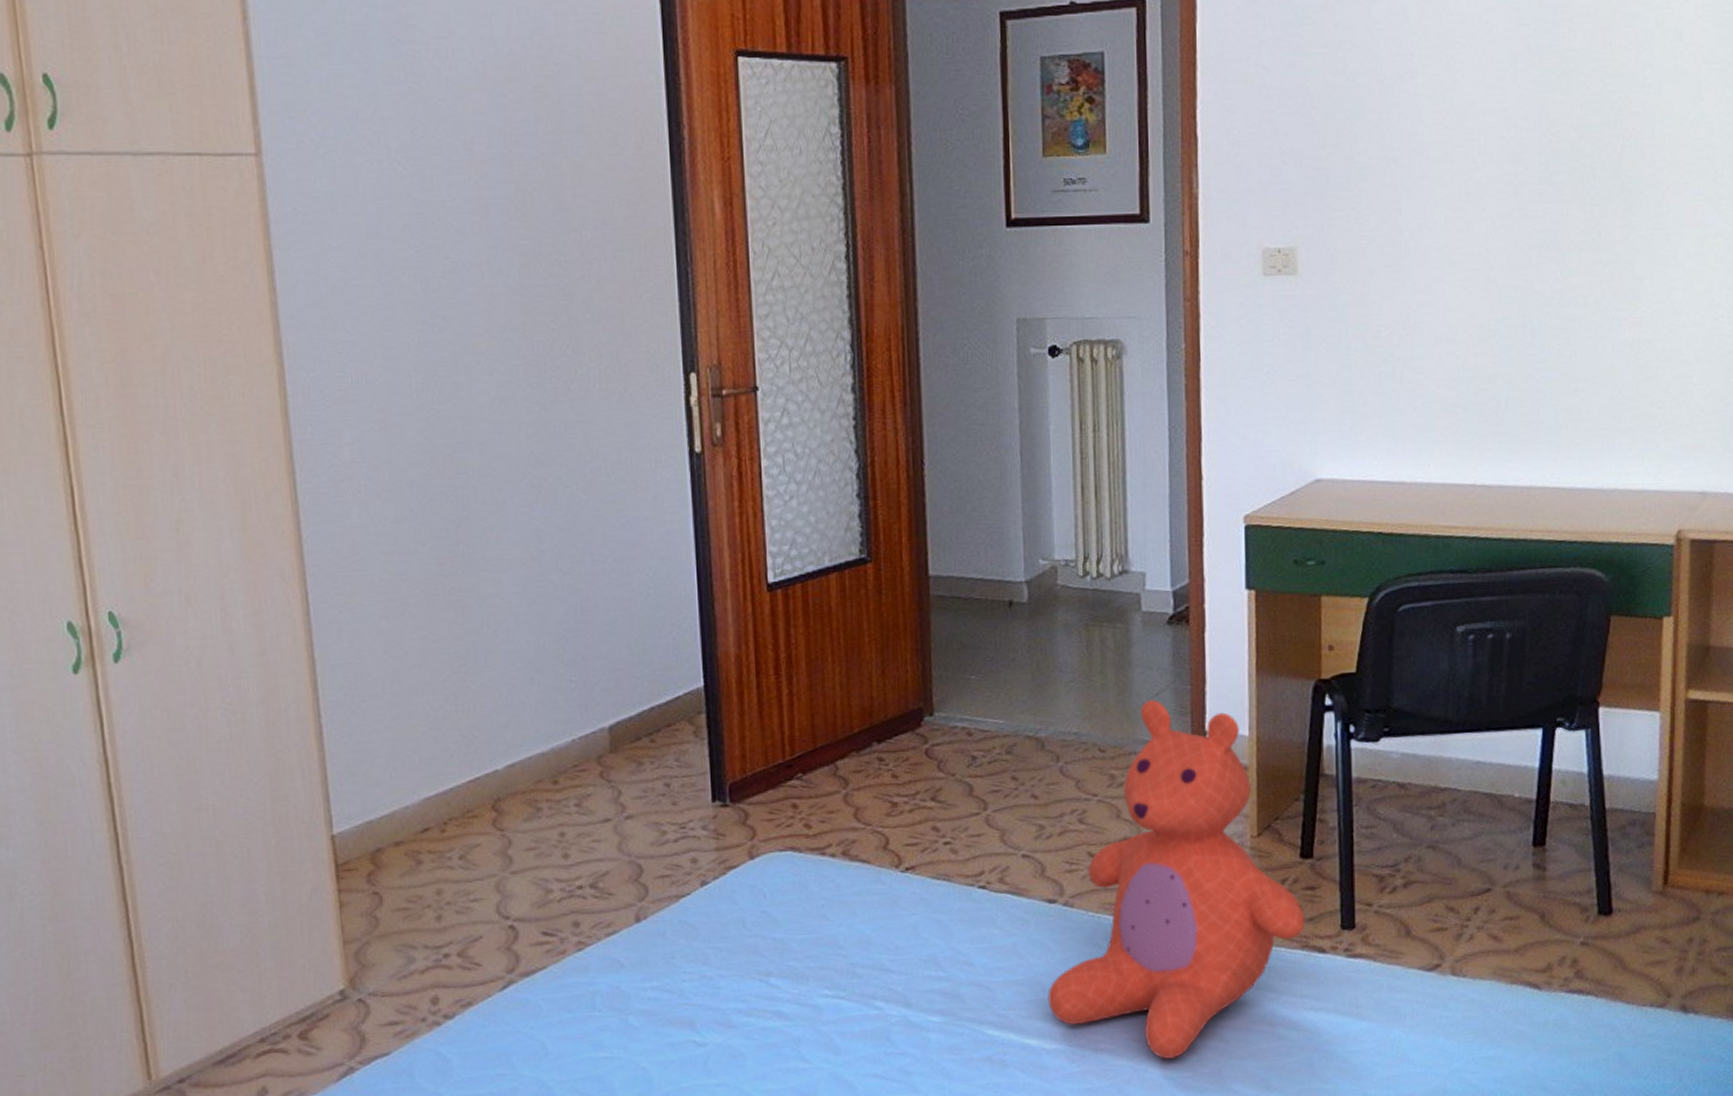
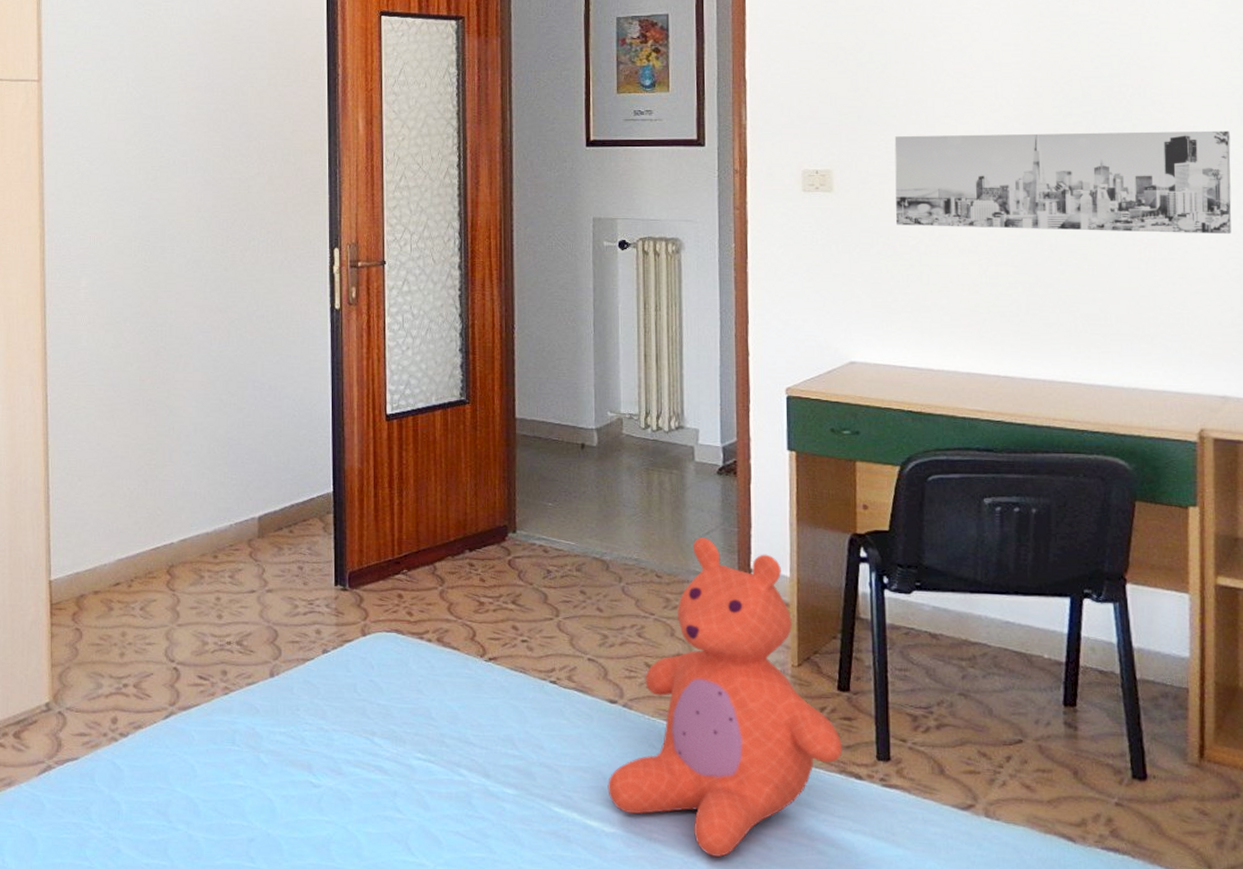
wall art: none [1366,187,1720,313] -> present [894,130,1232,234]

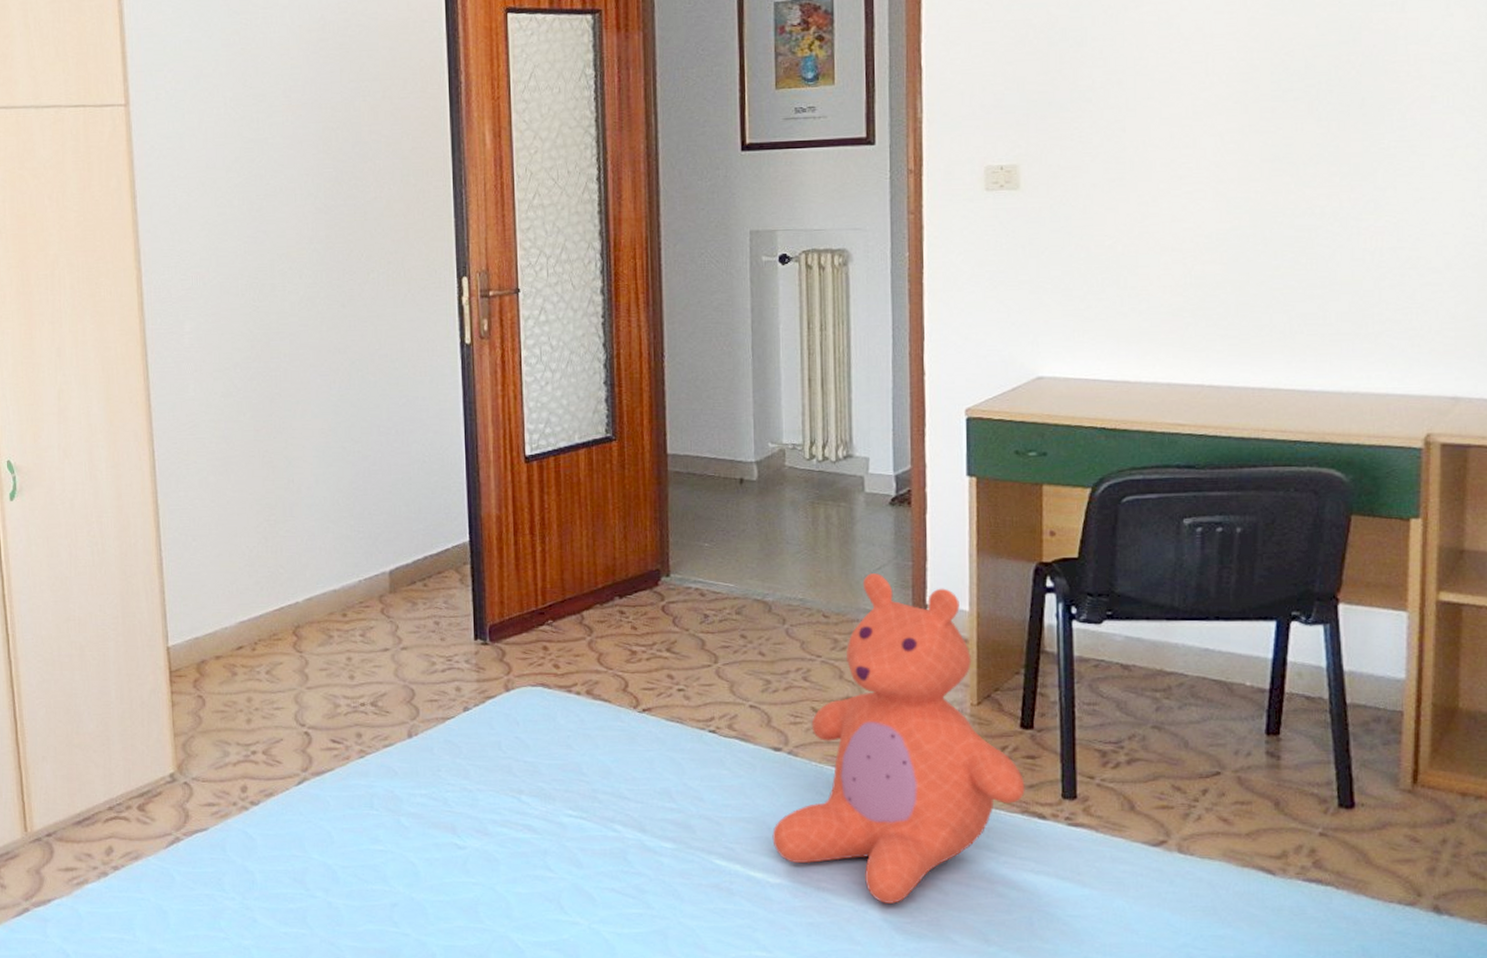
wall art: present [894,130,1232,234] -> none [1089,99,1473,224]

